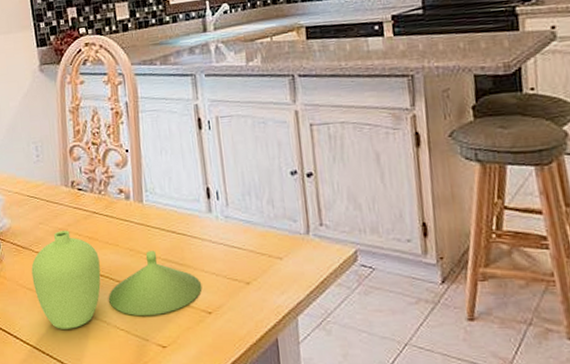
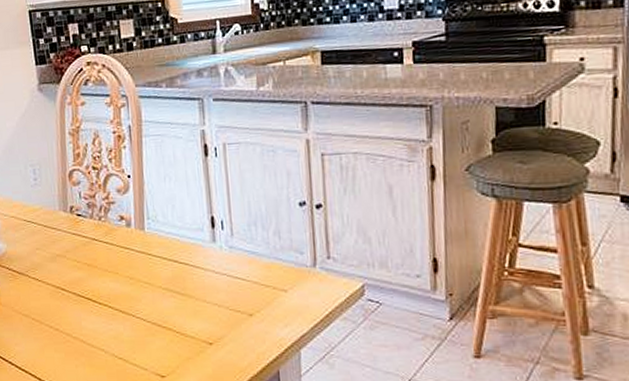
vase: present [31,230,202,329] -> none [27,257,204,356]

